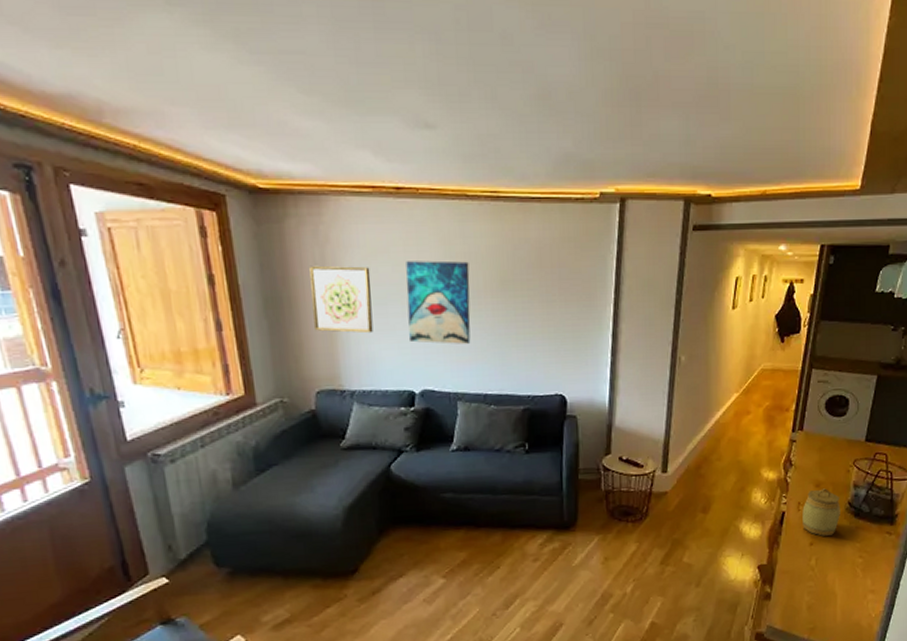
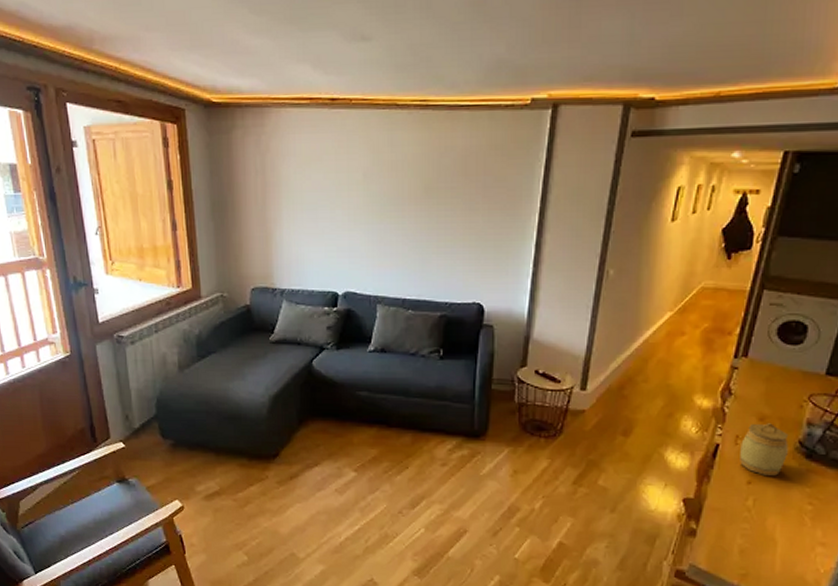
wall art: present [309,265,373,334] -> none [251,172,304,237]
wall art: present [406,260,471,344] -> none [335,168,395,249]

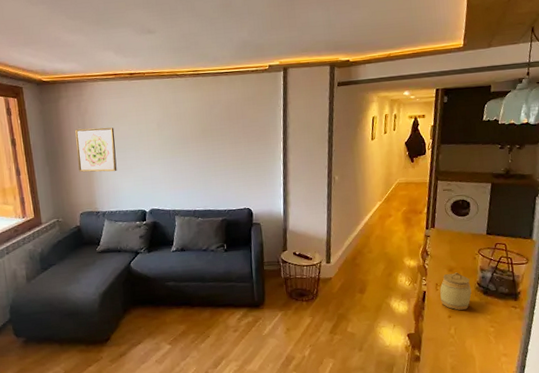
wall art: none [251,172,304,237] -> present [75,127,117,172]

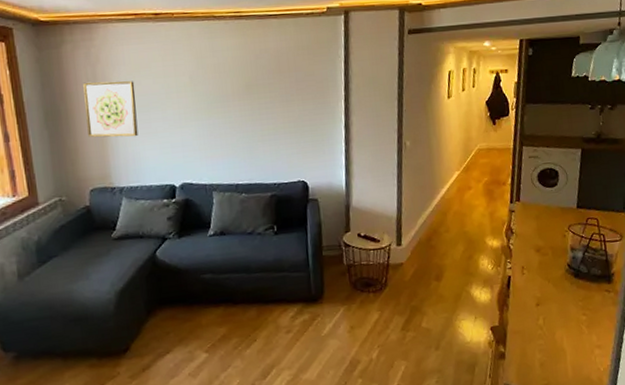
jar: present [440,272,472,310] -> none [526,253,562,297]

